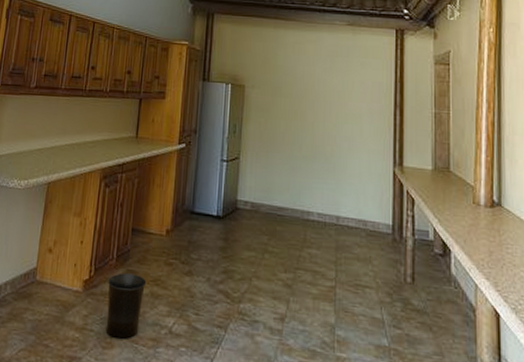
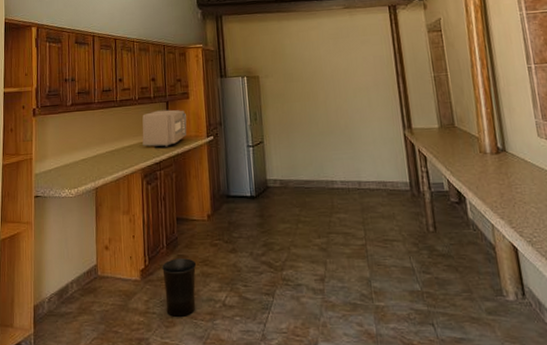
microwave: none [107,107,159,148] -> present [142,109,187,147]

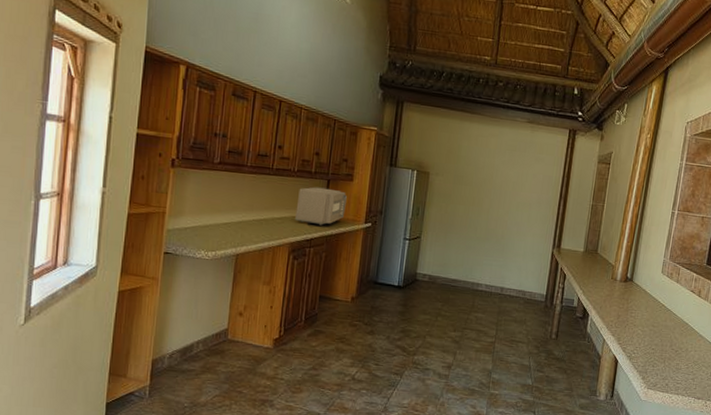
waste bin: present [162,258,197,318] -> none [295,333,333,386]

